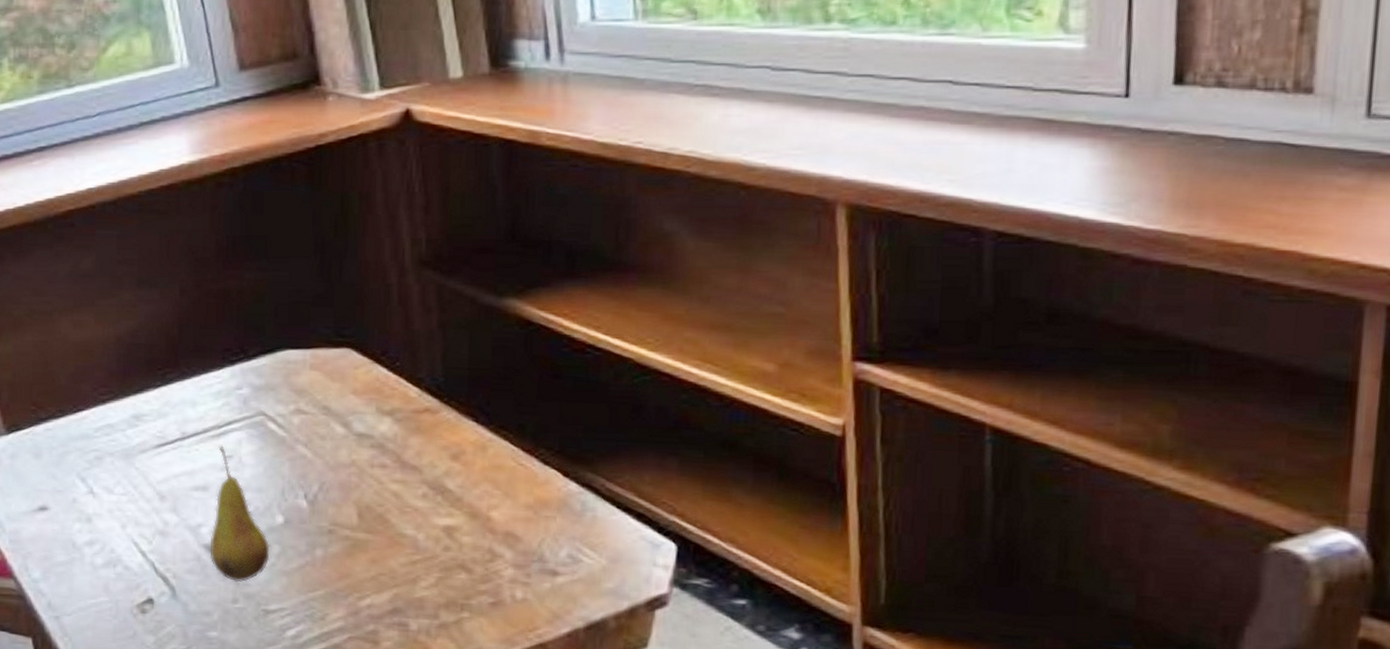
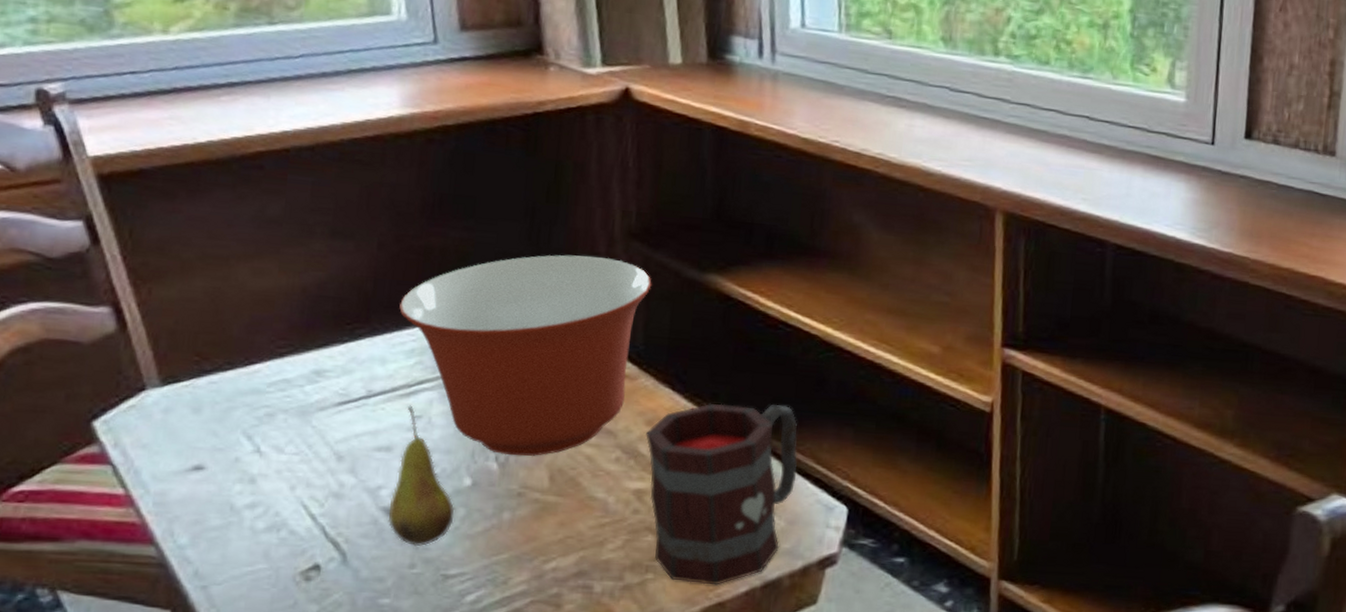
mixing bowl: none [204,288,447,494] -> present [399,255,652,456]
mug: none [452,435,617,626] -> present [646,403,797,585]

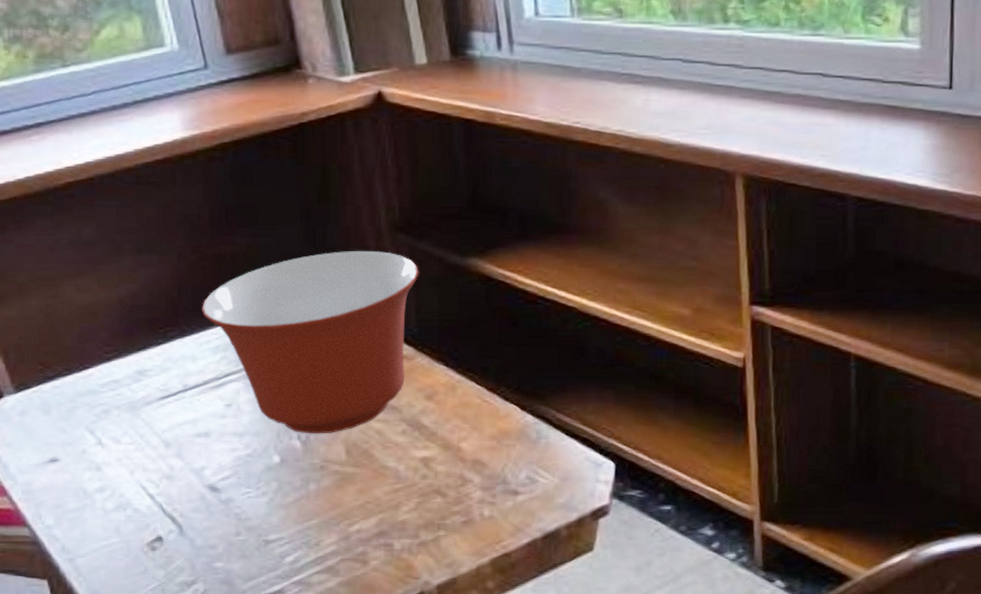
fruit: present [388,405,455,547] -> none [213,395,268,517]
mug: present [646,403,797,585] -> none [427,374,566,538]

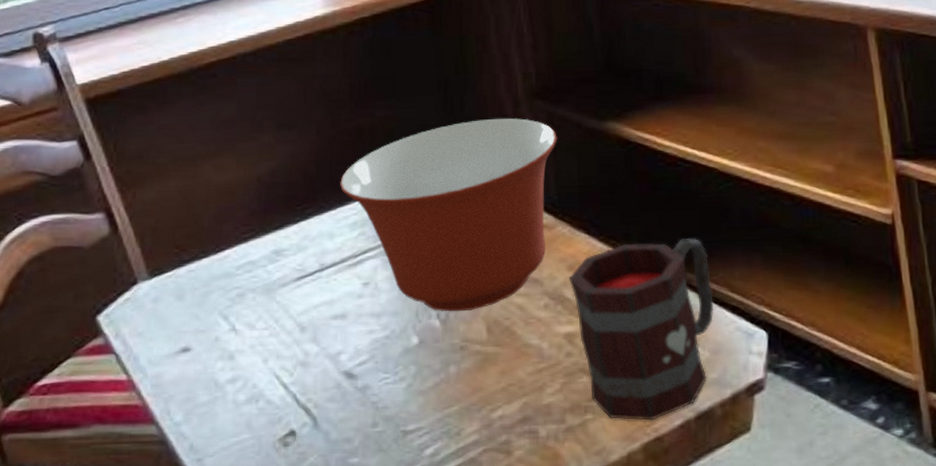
mug: none [427,374,566,538] -> present [569,238,714,421]

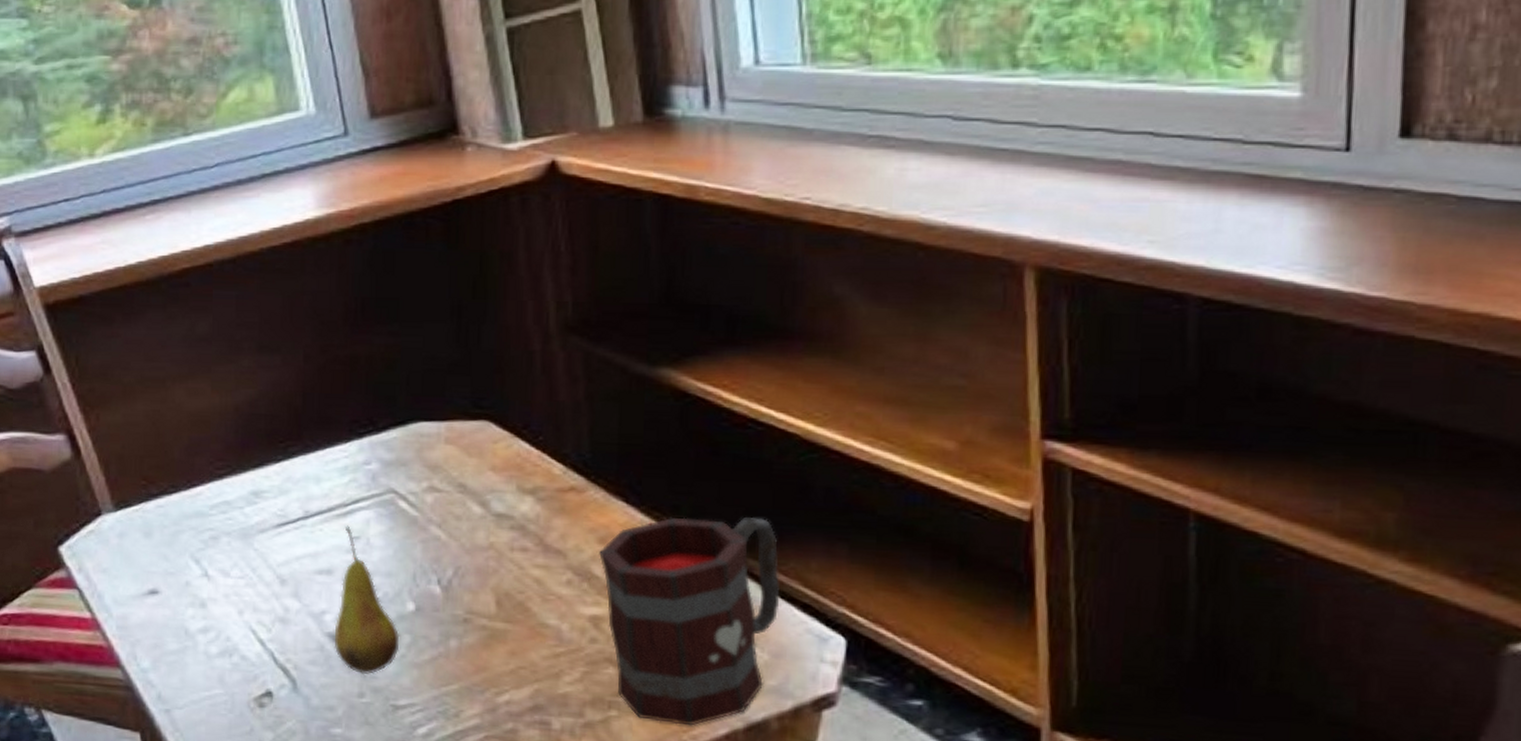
mixing bowl: present [340,118,557,312] -> none [330,355,595,579]
fruit: none [349,274,407,406] -> present [334,525,400,675]

